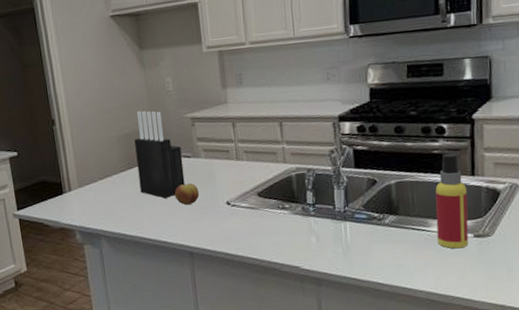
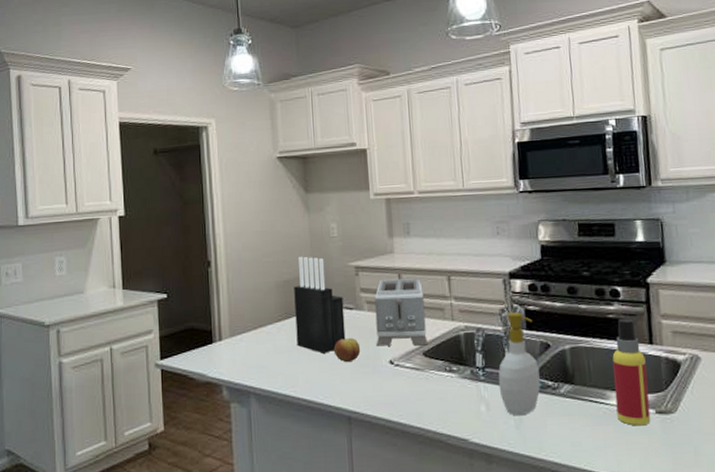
toaster: none [210,125,261,190] -> present [374,278,427,347]
soap bottle: none [327,152,367,245] -> present [498,312,541,416]

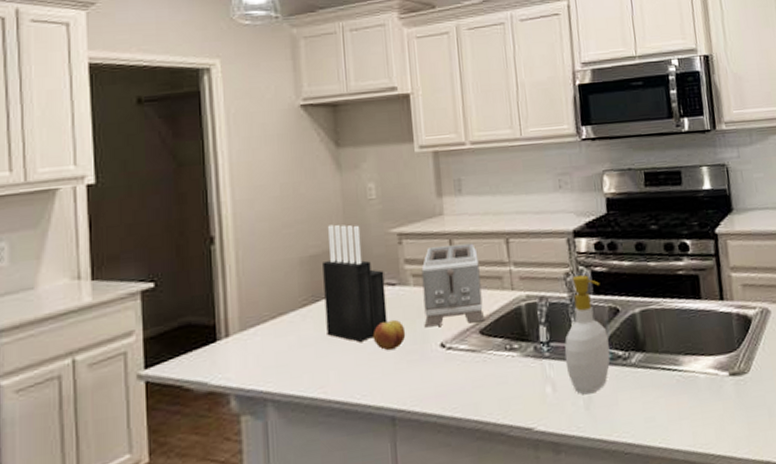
spray bottle: present [612,318,651,426] -> none [683,273,725,392]

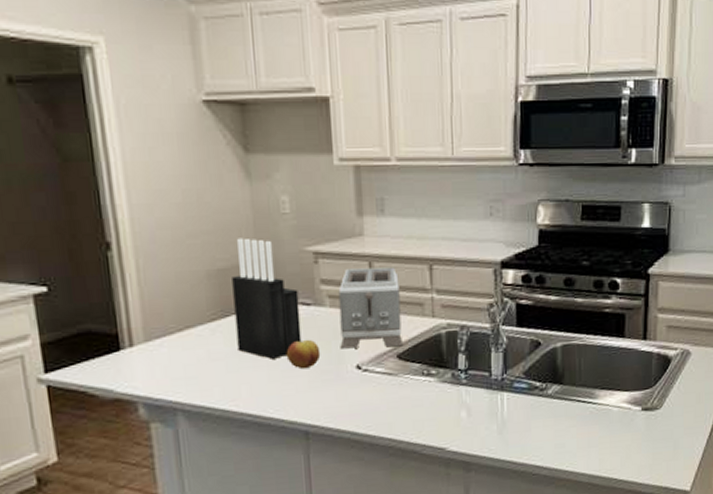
soap bottle: present [564,275,611,395] -> none [482,307,527,421]

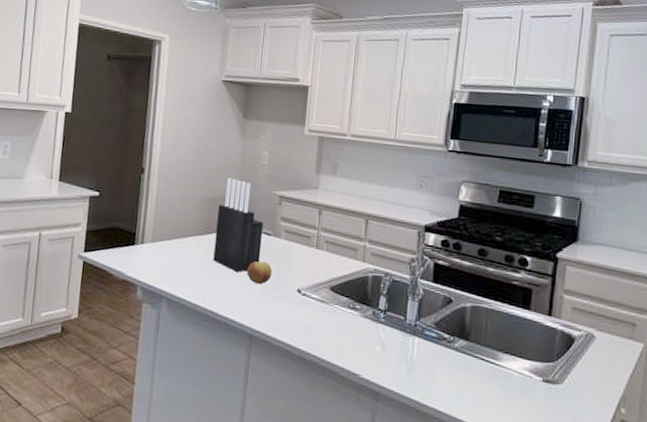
toaster: present [338,267,402,349] -> none [287,212,341,281]

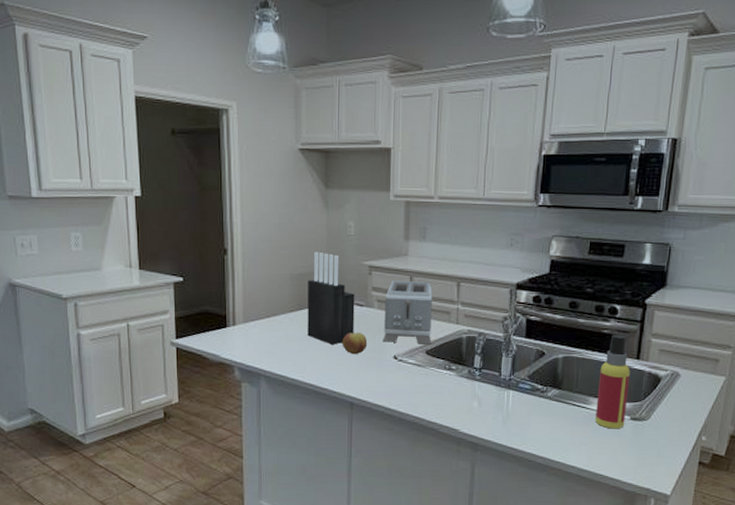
toaster: none [287,212,341,281] -> present [382,281,433,345]
spray bottle: none [505,287,542,391] -> present [595,335,630,429]

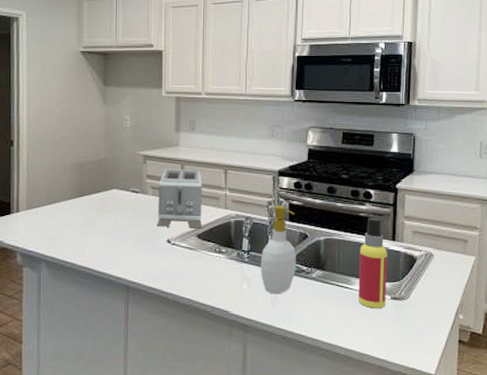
knife block: present [307,251,355,345] -> none [86,142,131,230]
fruit: present [342,332,368,355] -> none [118,217,143,239]
soap bottle: none [492,321,533,413] -> present [260,205,296,294]

